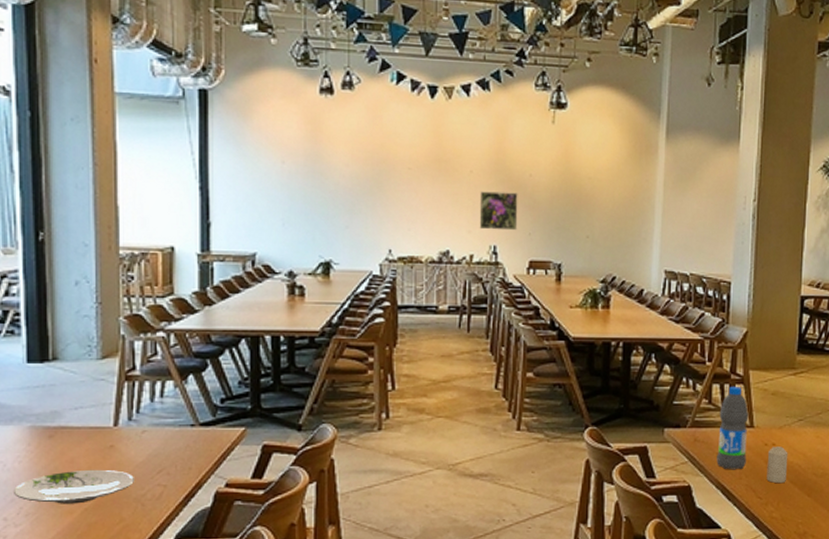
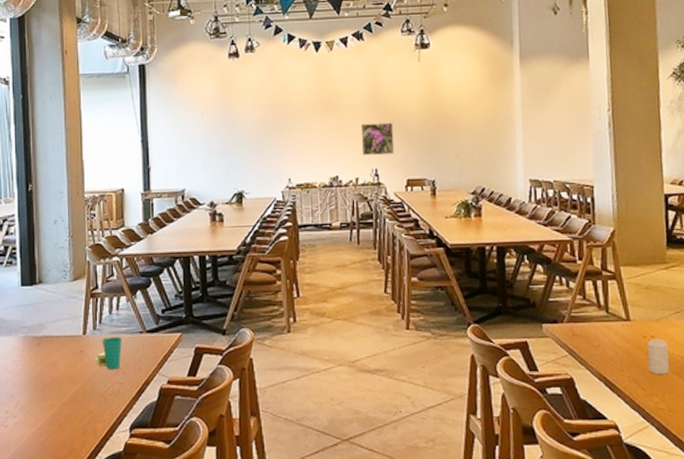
plate: present [14,469,135,504] -> none [13,370,100,399]
cup: none [131,430,168,470] -> present [96,337,123,370]
water bottle: present [717,387,749,470] -> none [594,283,626,362]

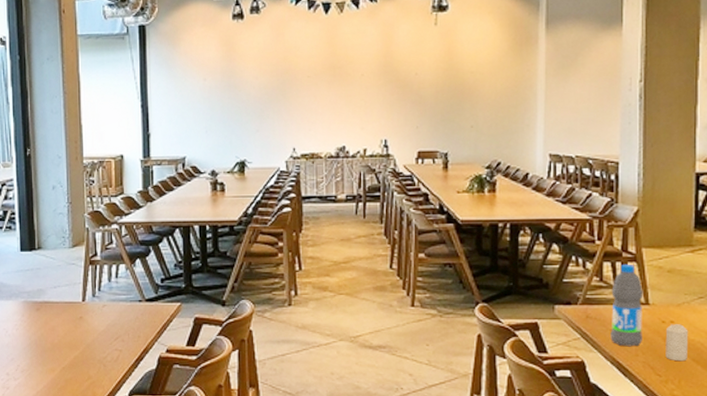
cup: present [96,337,123,370] -> none [95,305,122,337]
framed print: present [361,122,395,156] -> none [371,90,406,126]
water bottle: none [594,283,626,362] -> present [611,265,643,347]

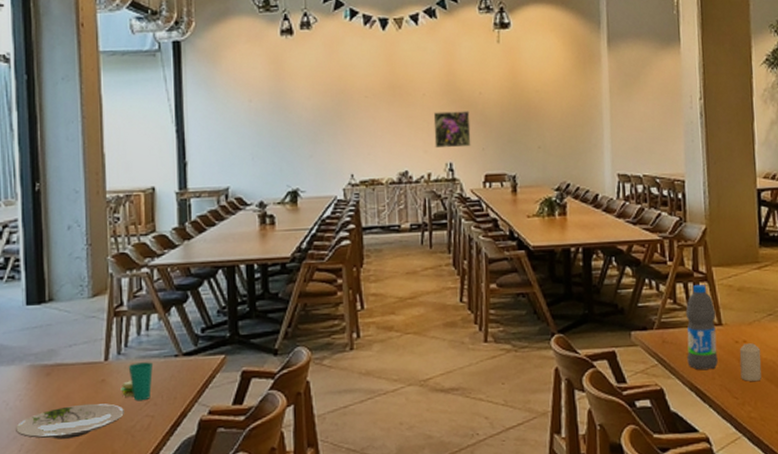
plate: none [13,336,99,363] -> present [16,403,125,439]
cup: none [95,305,122,337] -> present [121,362,154,401]
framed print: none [371,90,406,126] -> present [433,111,471,149]

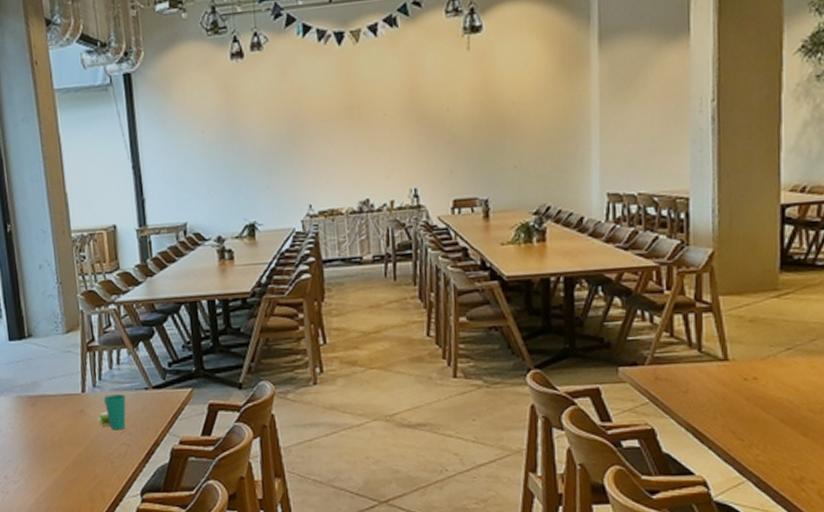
plate: present [16,403,125,439] -> none [10,431,104,463]
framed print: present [433,111,471,149] -> none [395,130,438,173]
water bottle: present [685,285,718,370] -> none [684,316,721,410]
candle: present [739,343,762,382] -> none [748,380,775,423]

